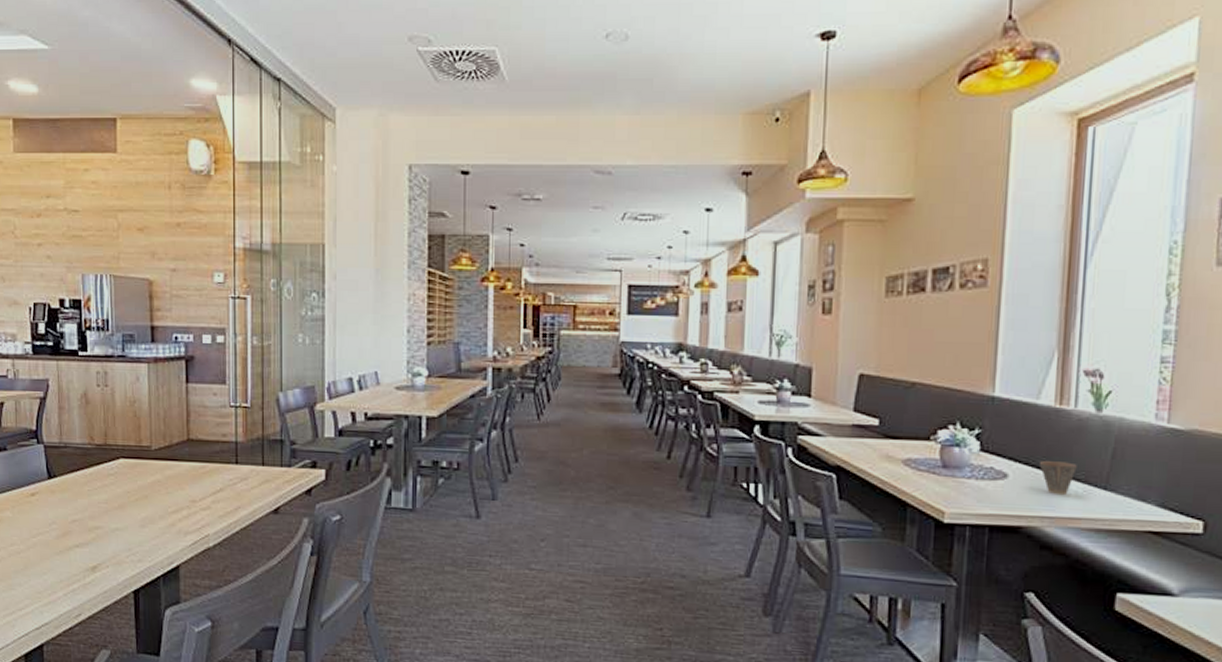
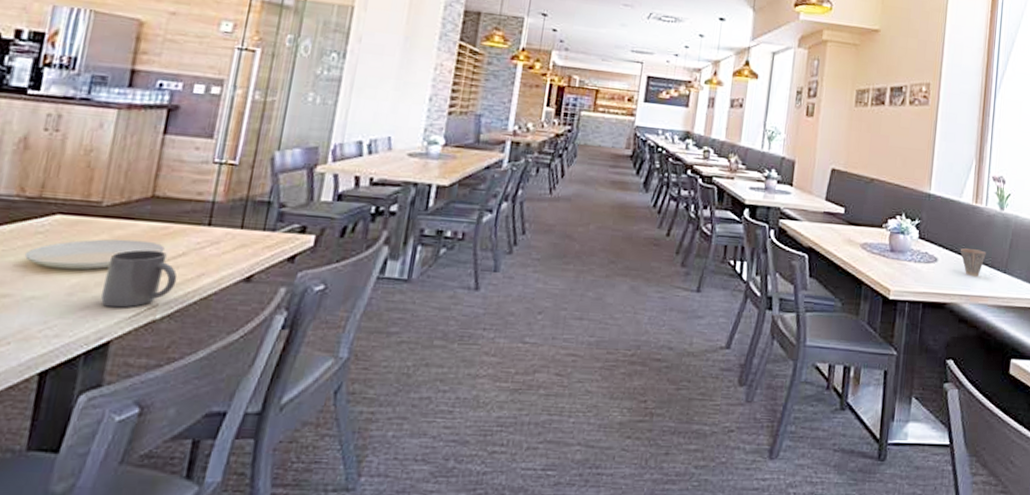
plate: none [104,478,205,506] -> present [24,239,165,270]
mug: none [165,487,220,538] -> present [100,249,178,308]

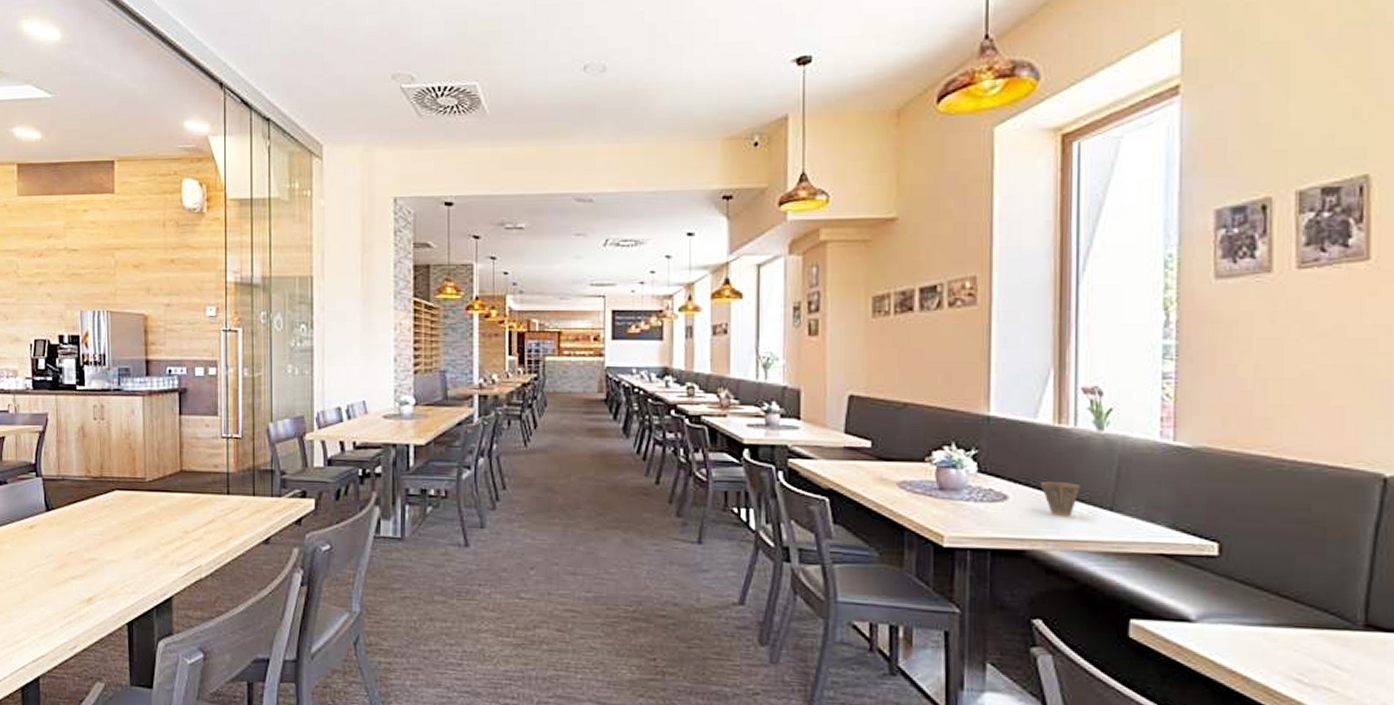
plate: present [24,239,165,270] -> none [99,509,198,537]
mug: present [100,249,178,308] -> none [158,518,212,569]

